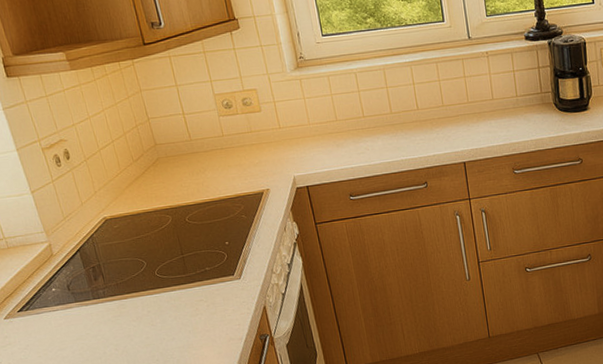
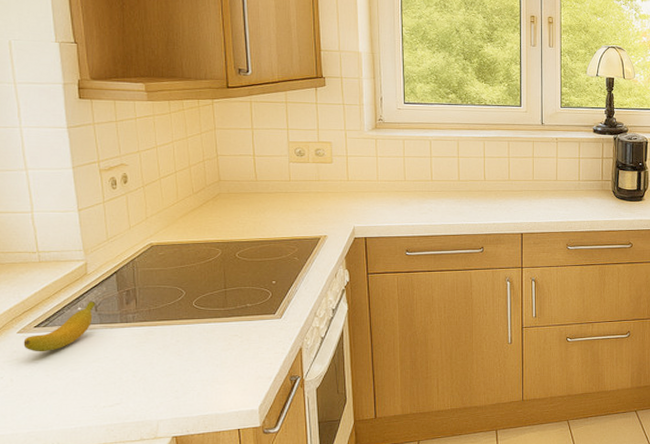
banana: none [11,281,68,336] -> present [23,301,96,352]

